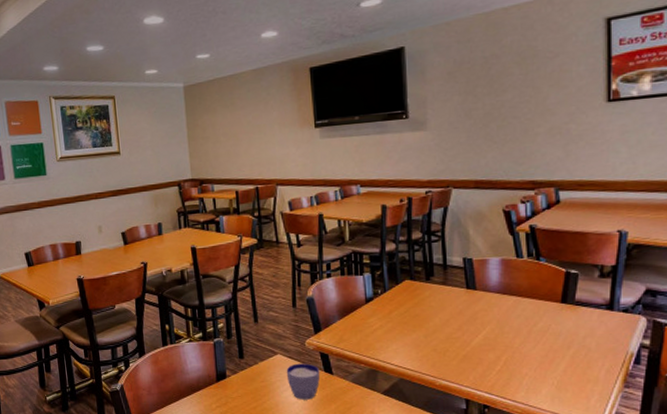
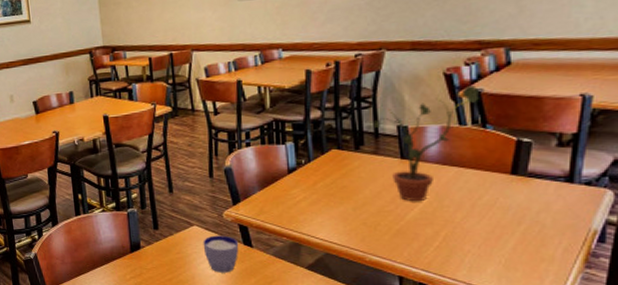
potted plant: none [442,221,533,329] -> present [373,84,479,202]

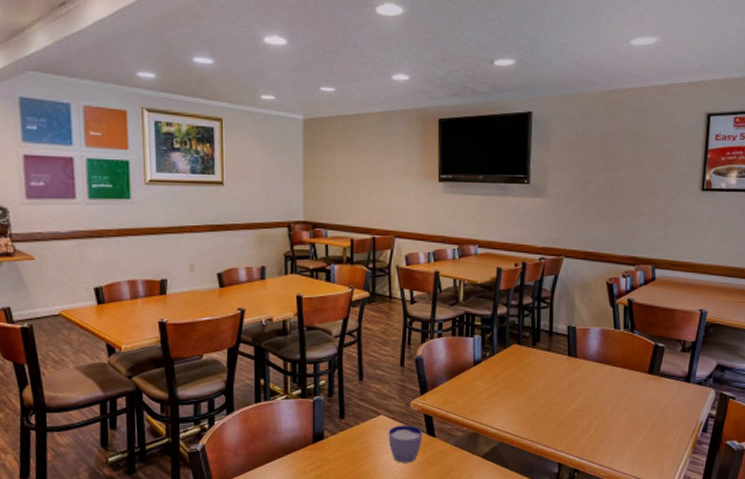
potted plant: present [373,84,479,202] -> none [549,294,631,396]

